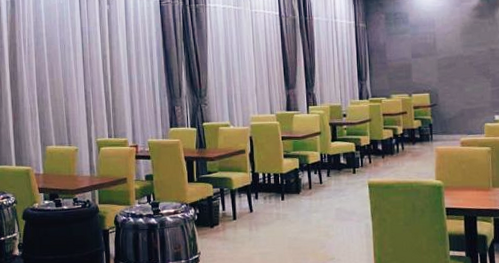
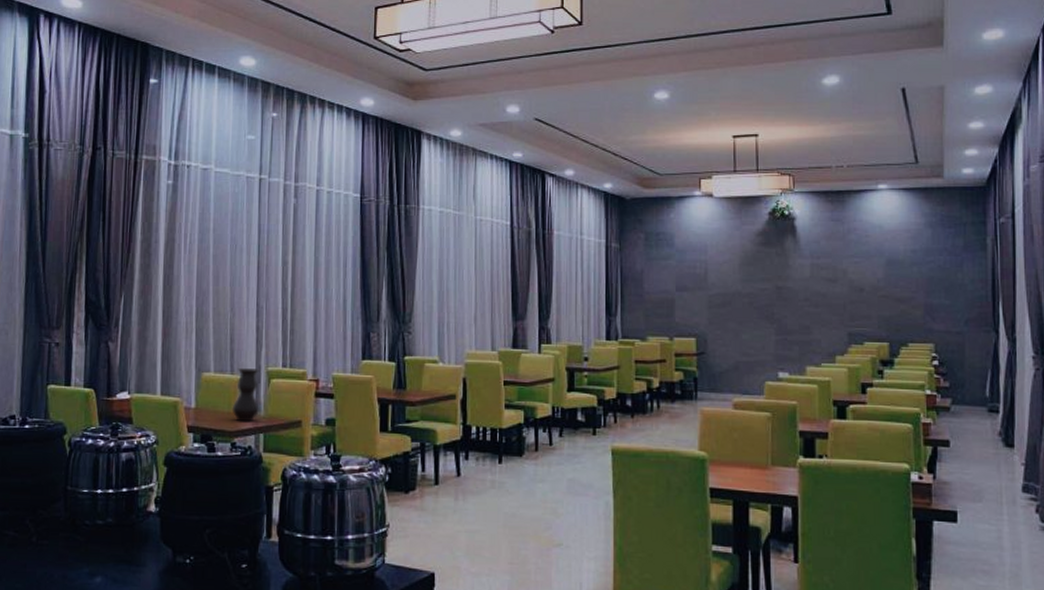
vase: none [72,140,93,182] -> present [232,368,261,422]

